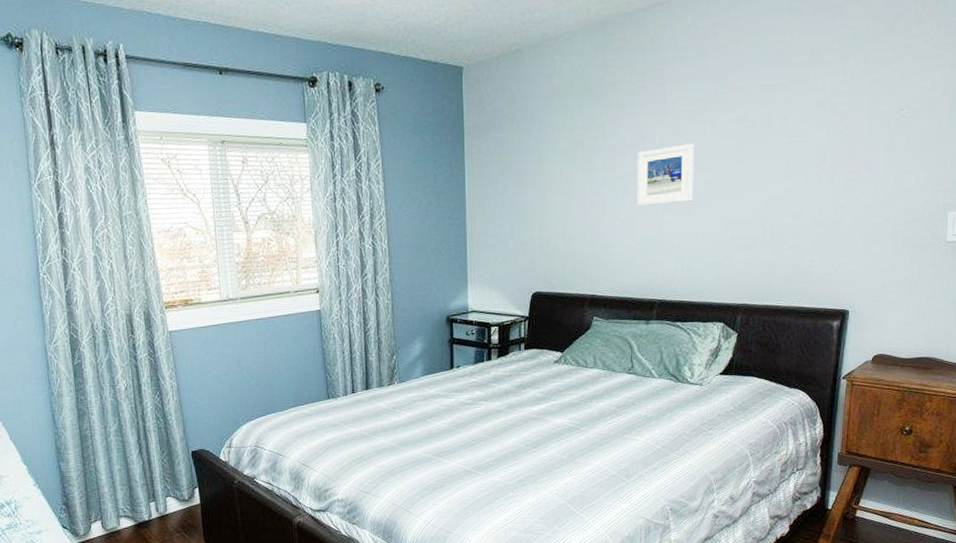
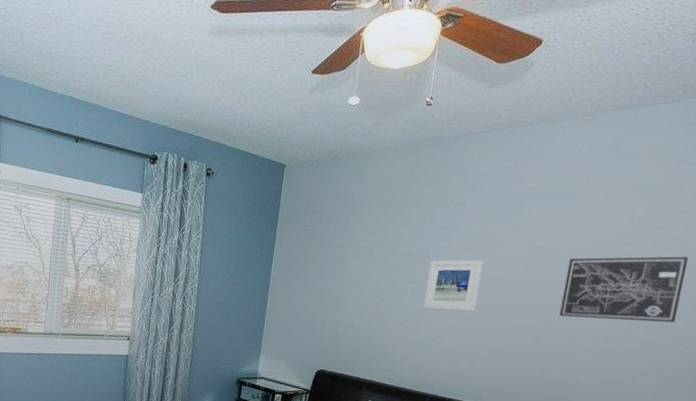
wall art: none [782,107,909,193] -> present [559,256,689,323]

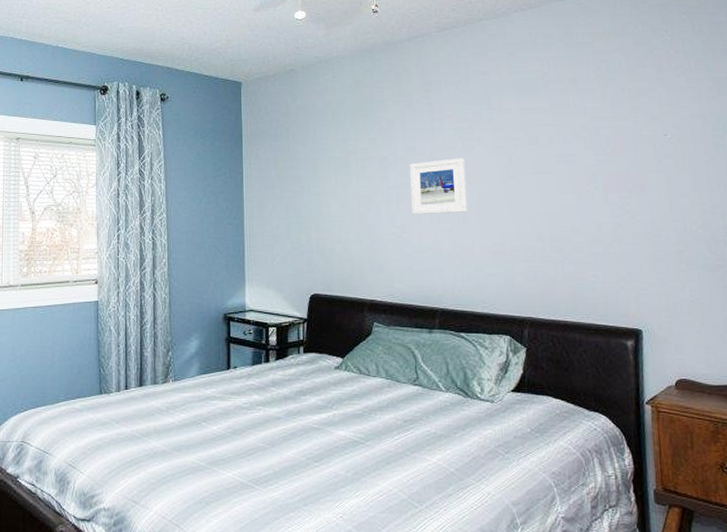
wall art: present [559,256,689,323] -> none [551,133,678,208]

